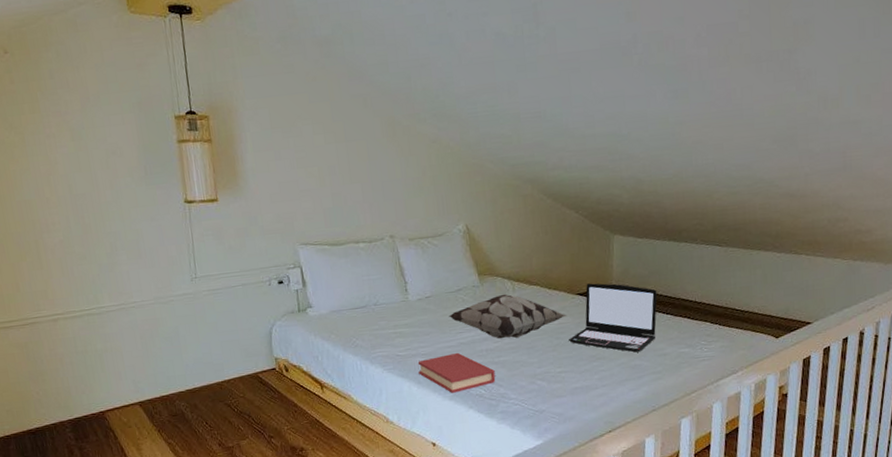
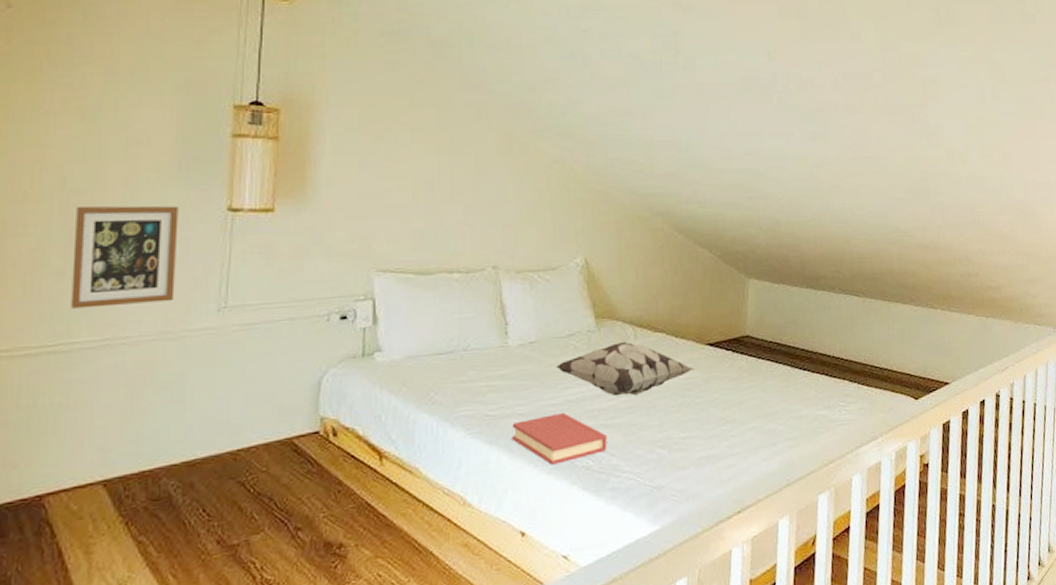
picture frame: none [83,201,160,283] -> present [71,205,179,309]
laptop: present [569,283,658,353] -> none [696,332,794,415]

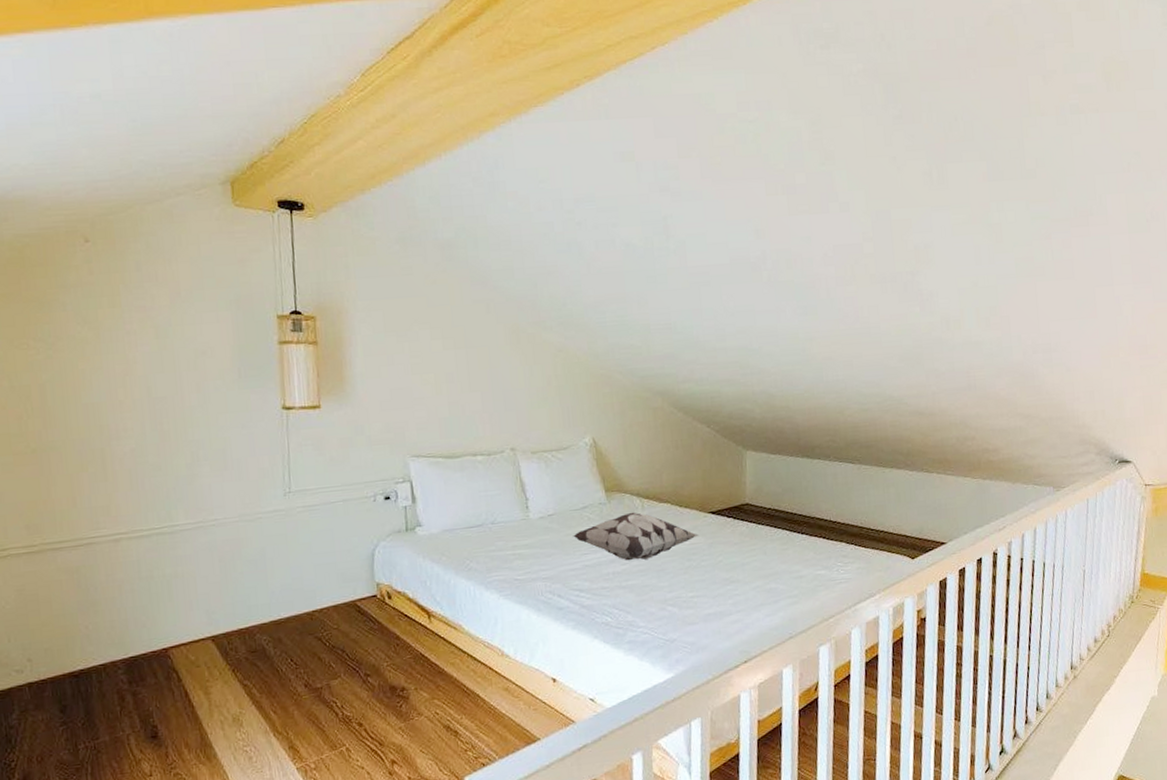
picture frame: present [71,205,179,309] -> none [162,407,248,498]
hardback book: present [512,412,607,465] -> none [538,575,623,622]

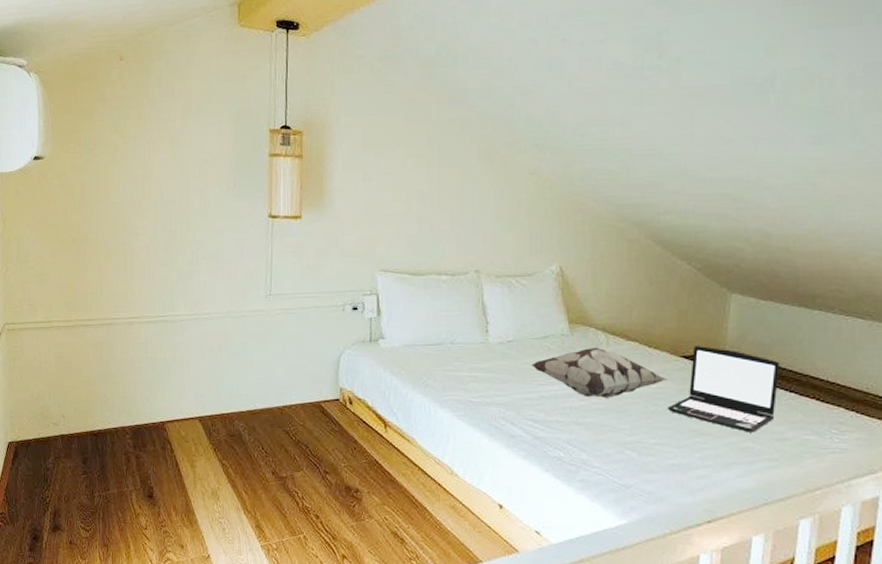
laptop: none [701,501,792,575] -> present [668,346,780,433]

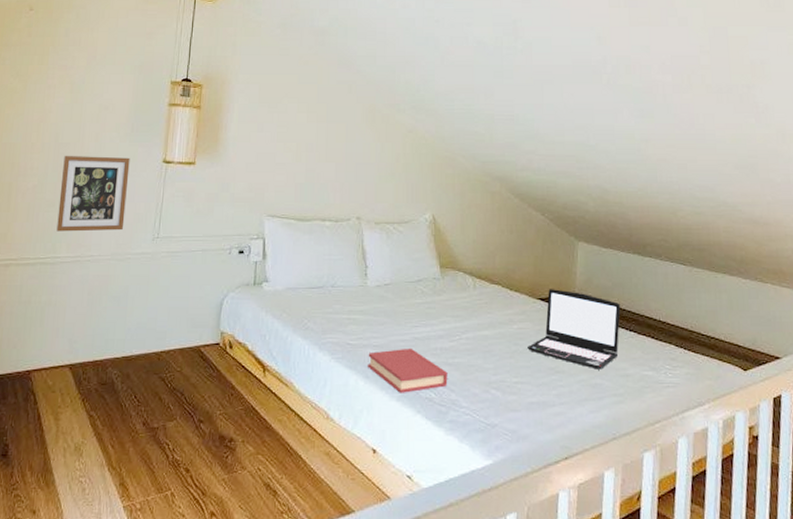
picture frame: none [171,212,236,290] -> present [56,155,130,232]
hardback book: none [491,406,578,452] -> present [368,348,448,393]
decorative pillow: present [531,347,668,398] -> none [406,290,527,338]

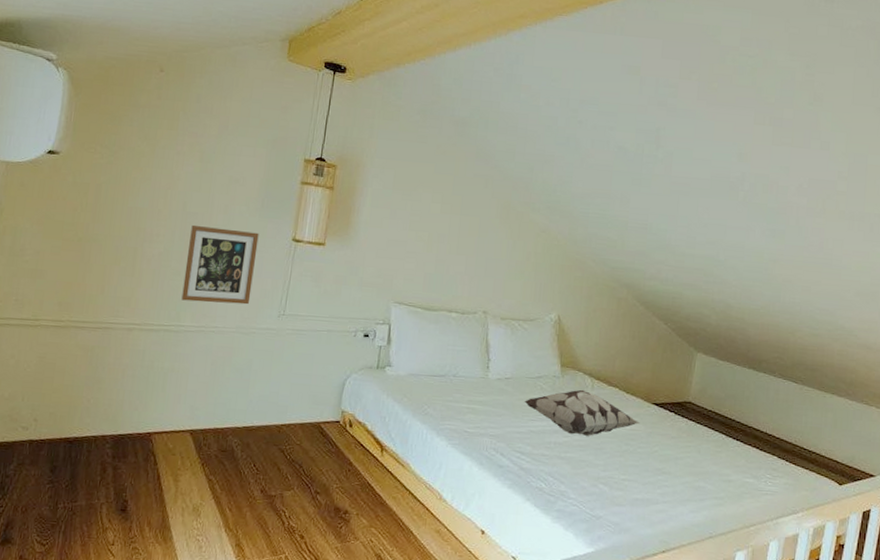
hardback book: present [368,348,448,393] -> none [483,439,559,482]
decorative pillow: none [406,290,527,338] -> present [524,389,640,436]
laptop: present [527,289,621,370] -> none [638,395,731,474]

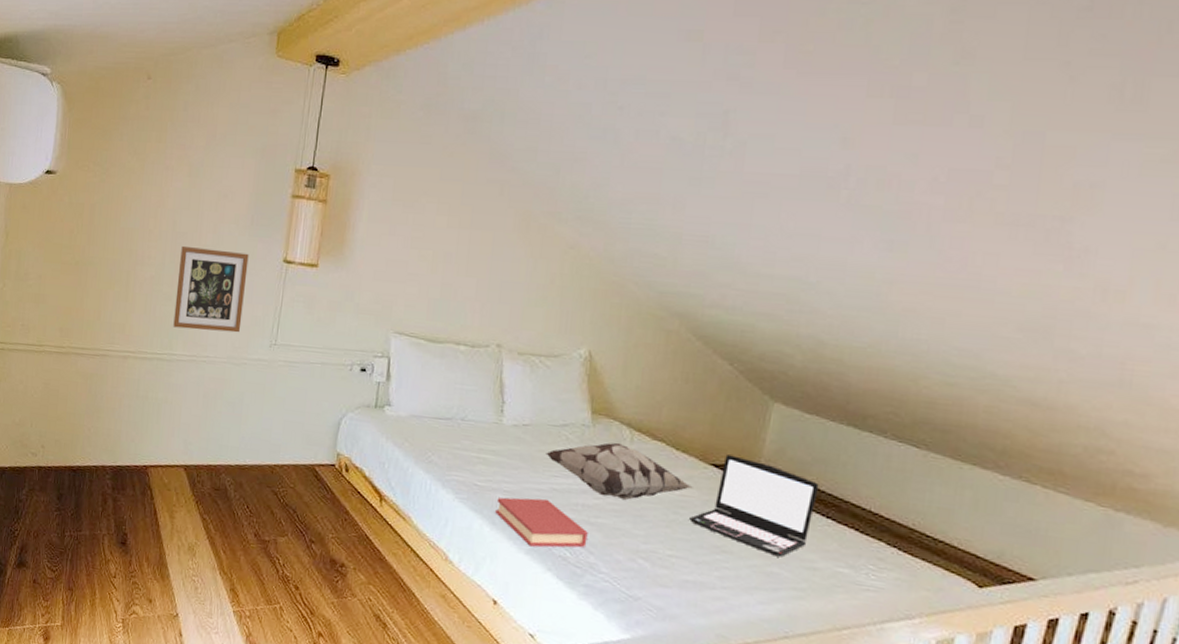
hardback book: none [483,439,559,482] -> present [495,497,588,548]
laptop: none [638,395,731,474] -> present [689,454,819,557]

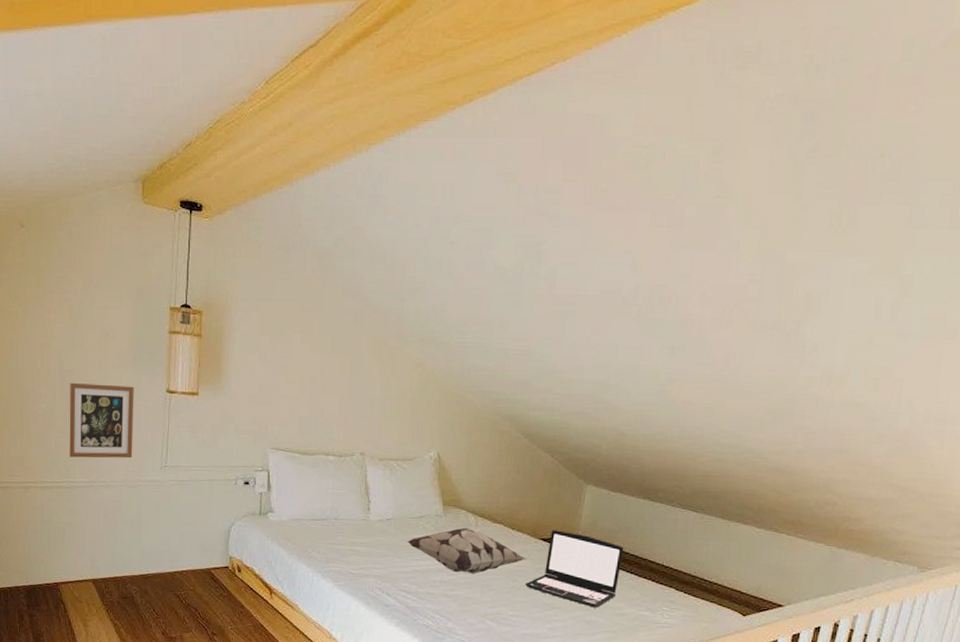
hardback book: present [495,497,588,548] -> none [369,579,446,620]

